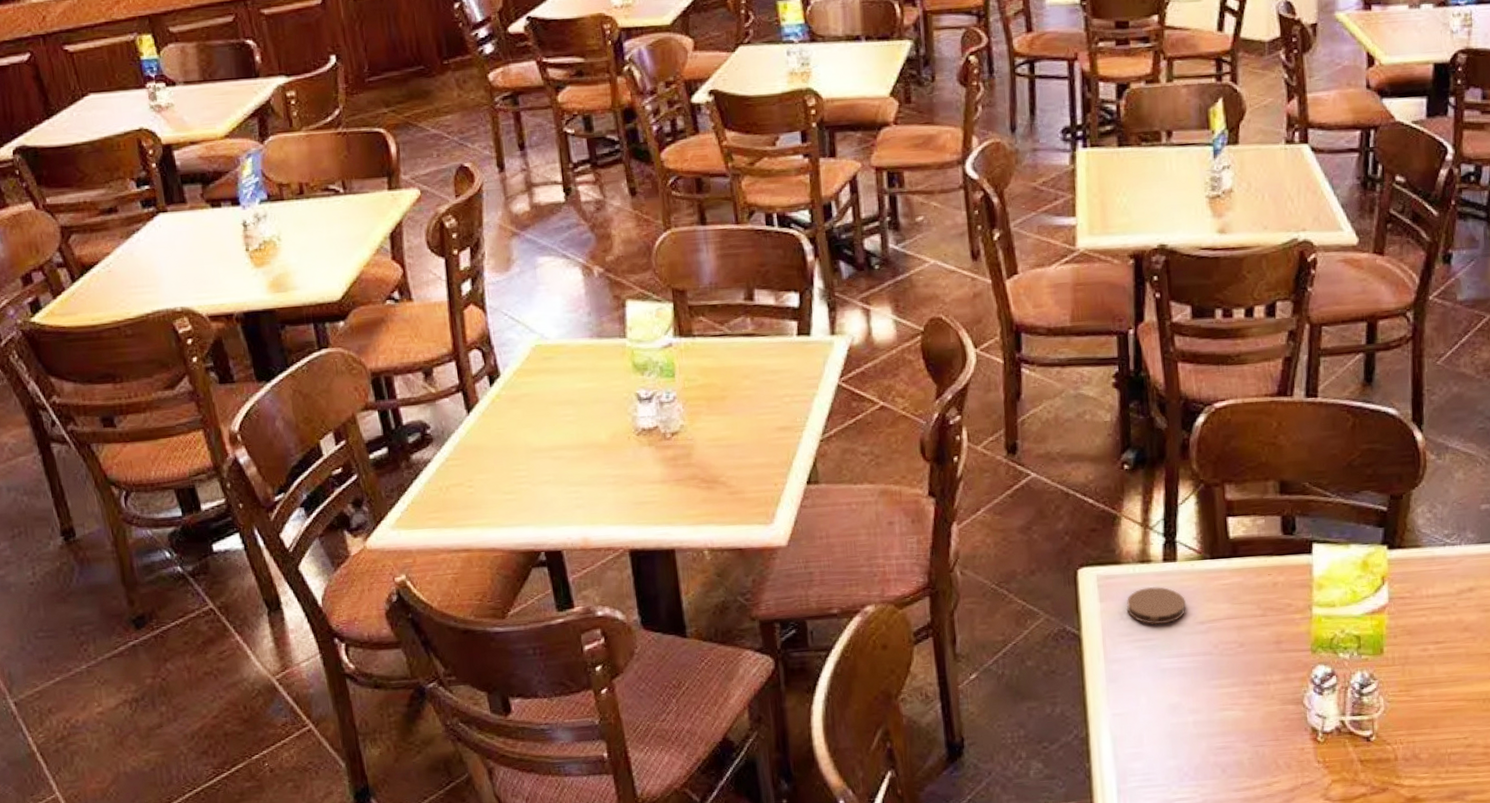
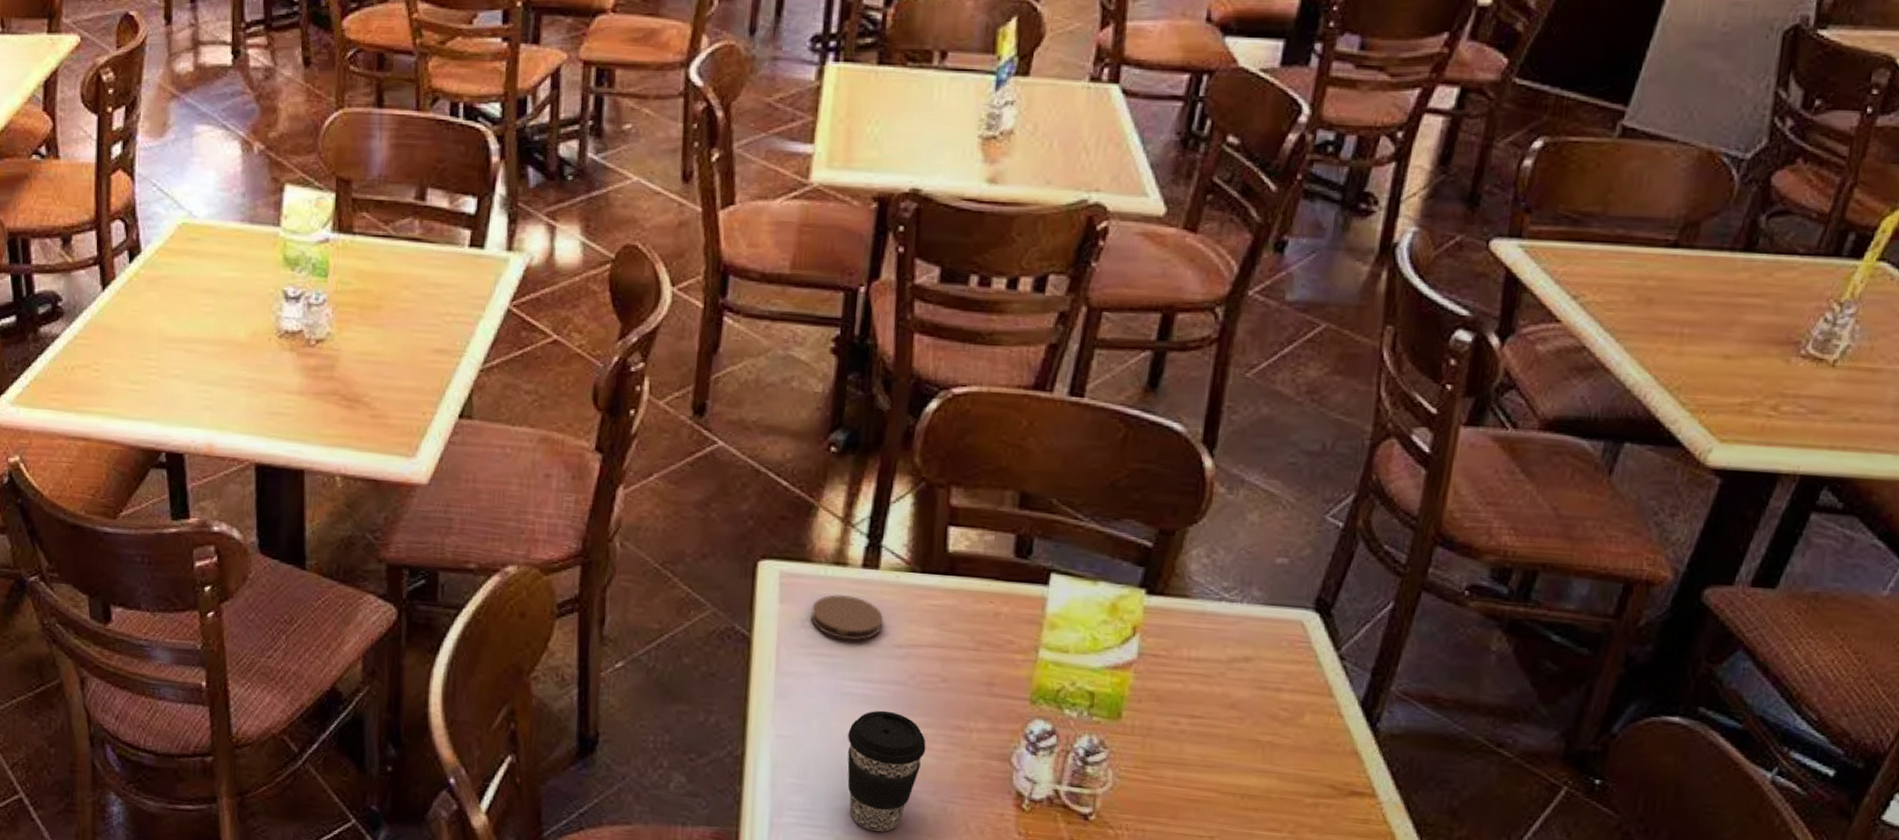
coffee cup: none [1171,678,1235,781] -> present [847,710,926,832]

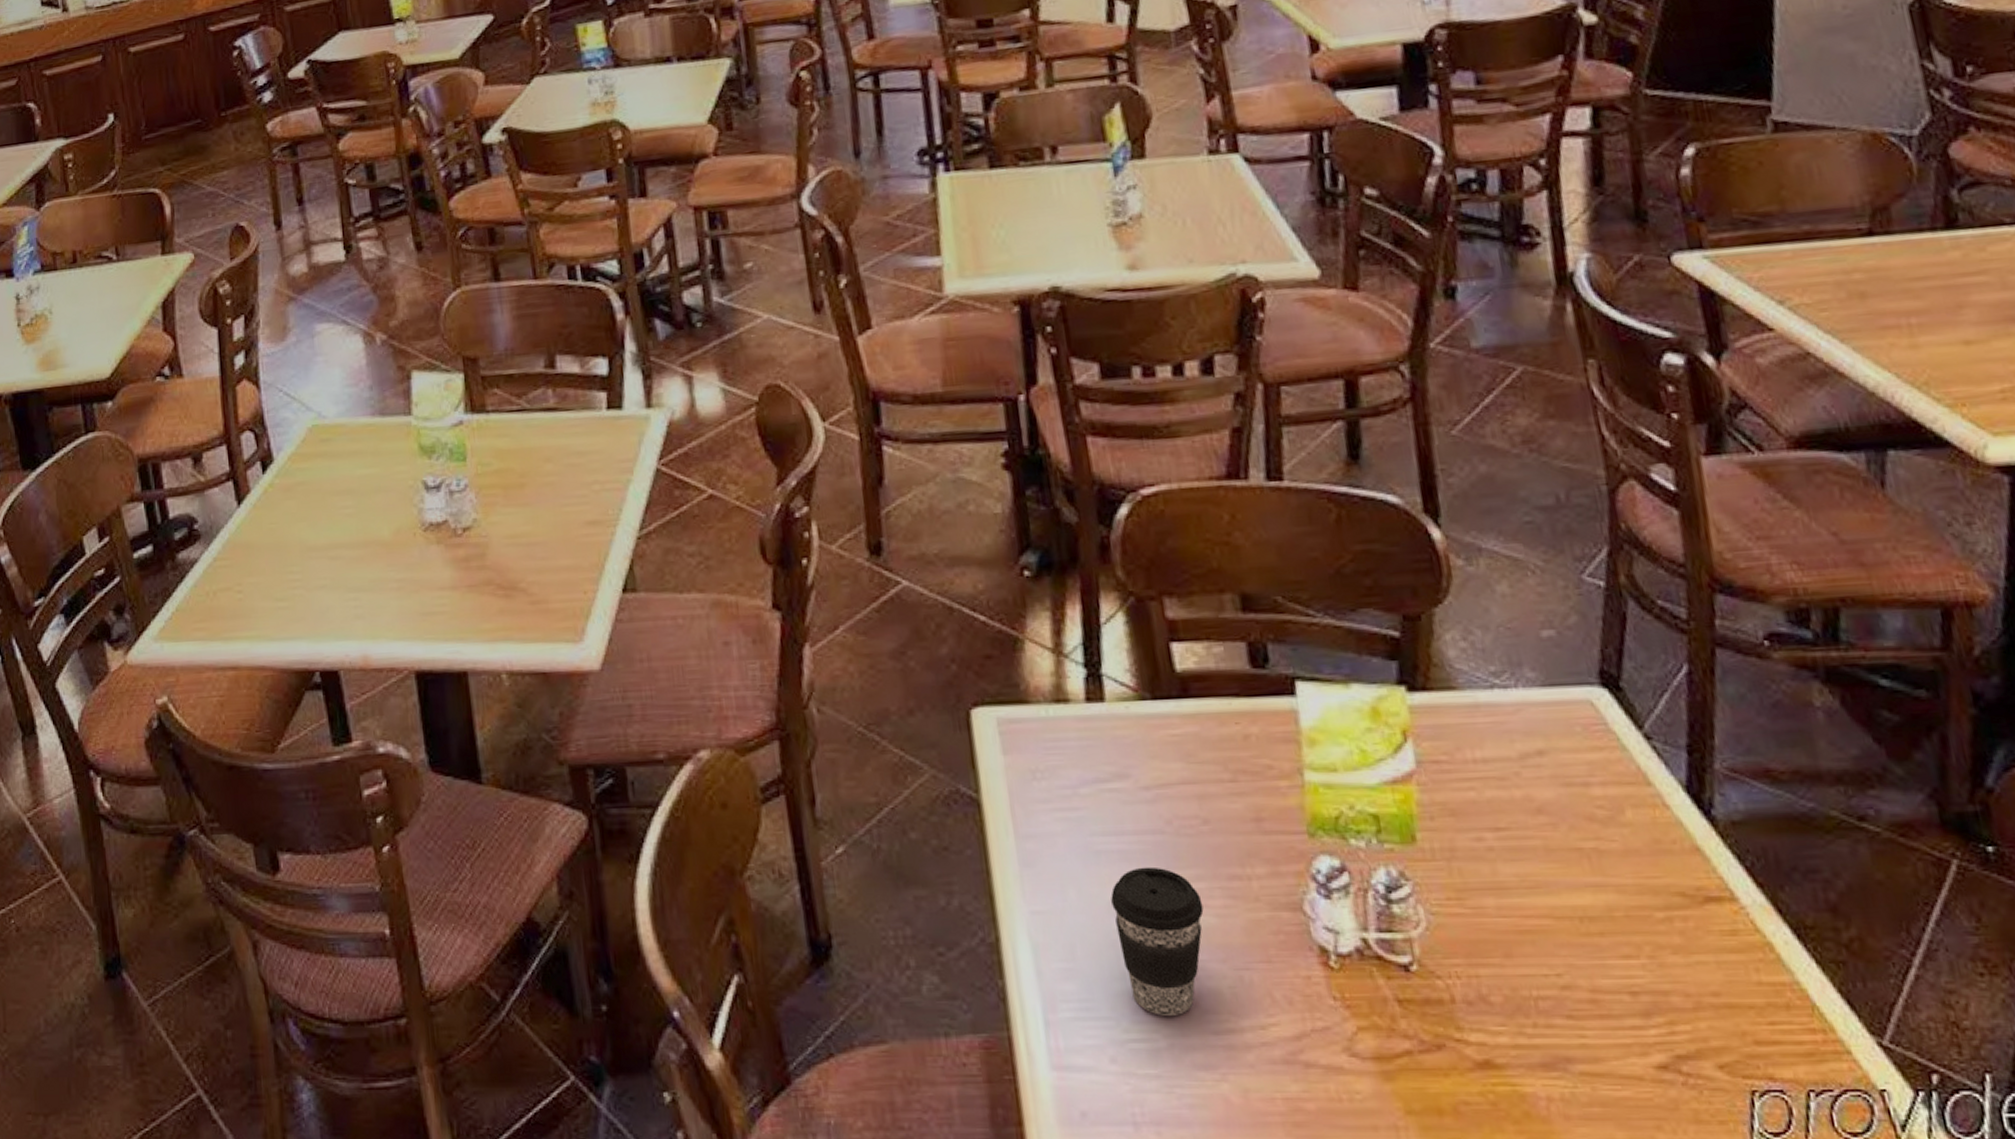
coaster: present [811,594,883,641] -> none [1040,735,1123,789]

